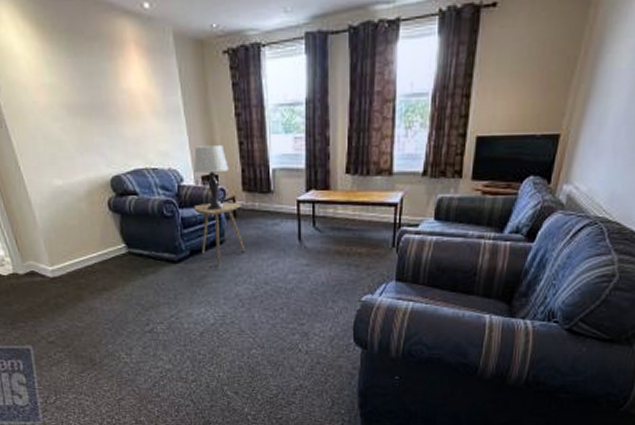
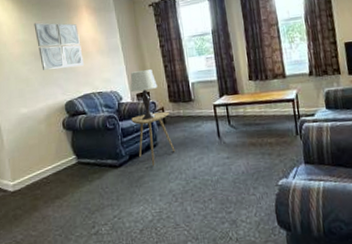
wall art: none [63,60,133,132] -> present [34,22,84,70]

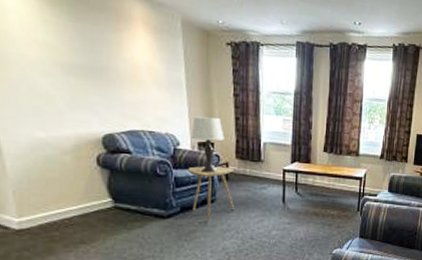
wall art: present [34,22,84,70] -> none [62,23,133,96]

